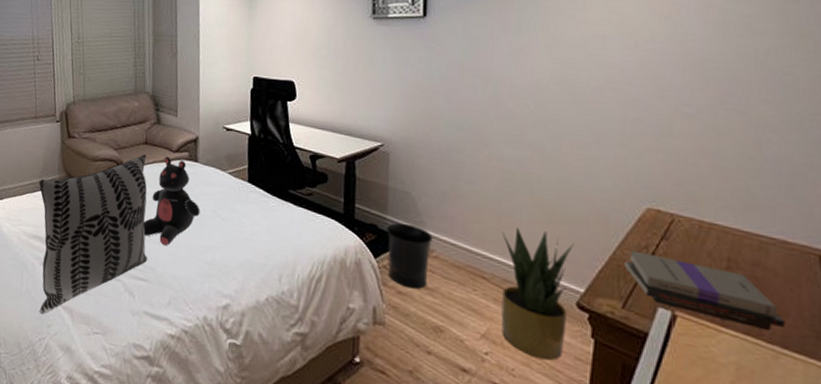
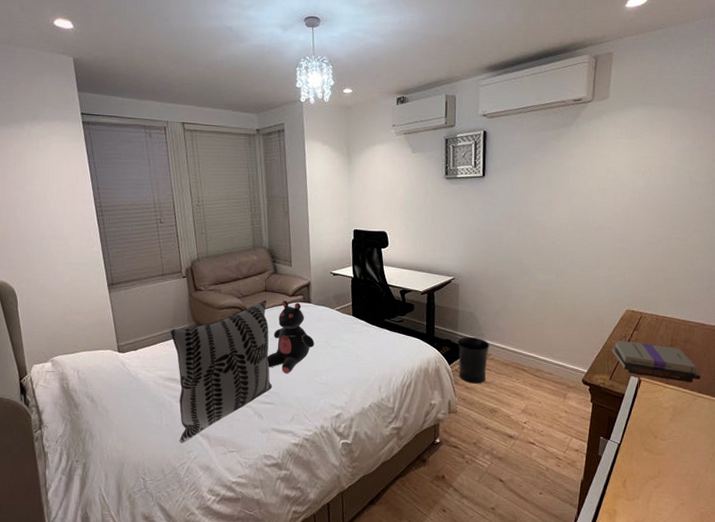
planter: present [501,227,574,361] -> none [534,332,582,422]

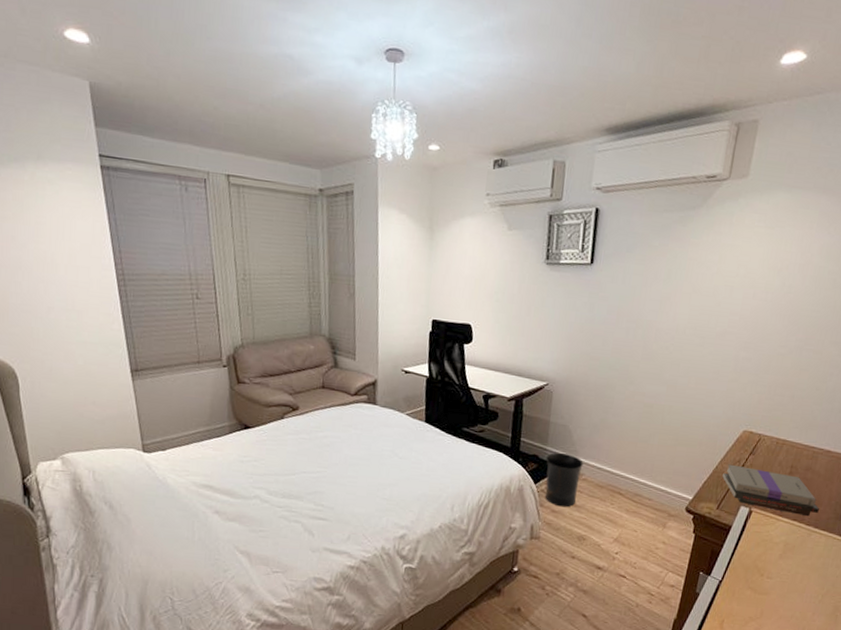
pillow: present [171,300,273,443] -> none [207,398,327,560]
stuffed animal: present [267,300,315,374] -> none [322,400,379,487]

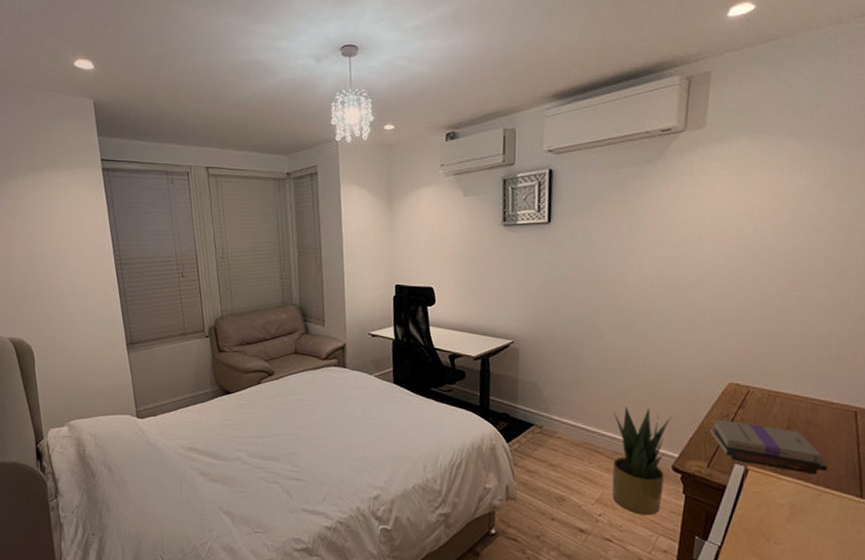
waste bin: present [545,452,583,507] -> none [517,410,556,467]
planter: none [629,451,689,554] -> present [612,407,671,516]

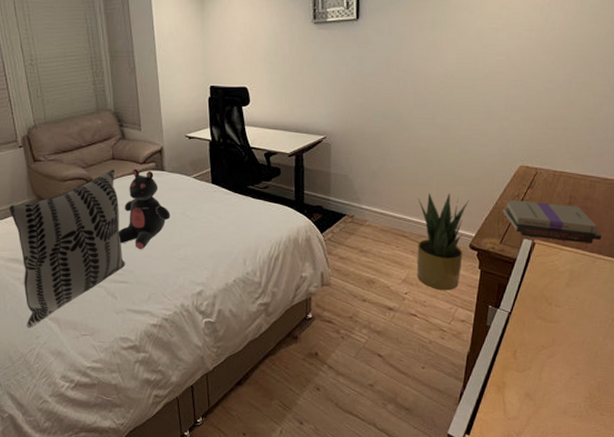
pillow: none [192,363,303,520] -> present [9,169,126,327]
stuffed animal: none [297,364,350,448] -> present [119,168,170,250]

